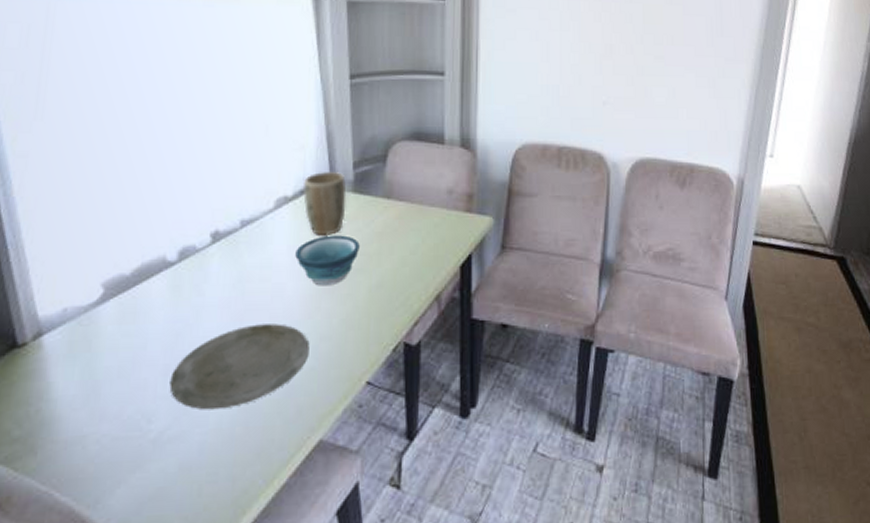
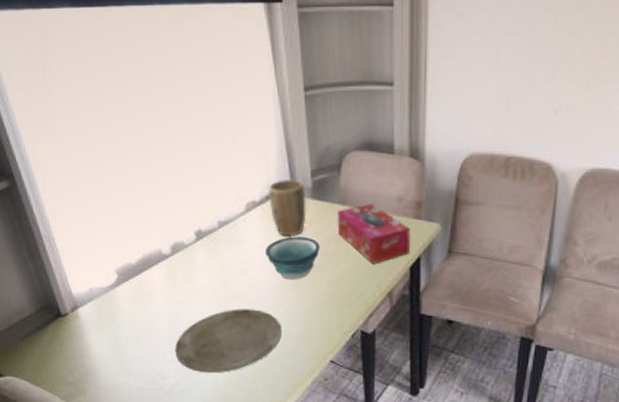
tissue box: none [380,197,461,264] -> present [337,204,410,264]

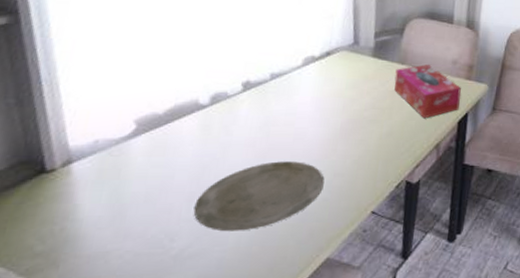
bowl: present [265,236,320,280] -> none [317,91,375,132]
plant pot: present [268,180,306,238] -> none [329,38,367,92]

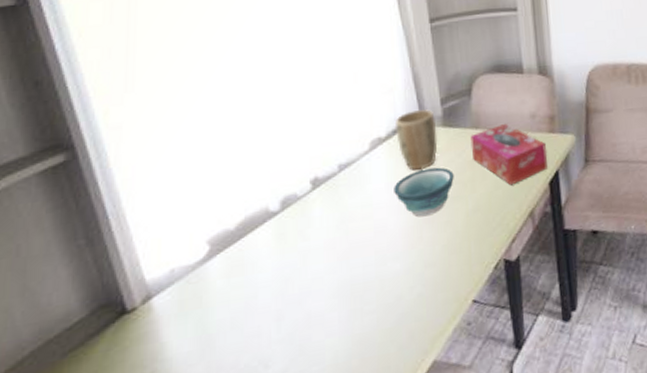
plate: present [193,161,324,232] -> none [283,257,416,349]
bowl: none [317,91,375,132] -> present [394,167,454,217]
plant pot: none [329,38,367,92] -> present [394,109,438,172]

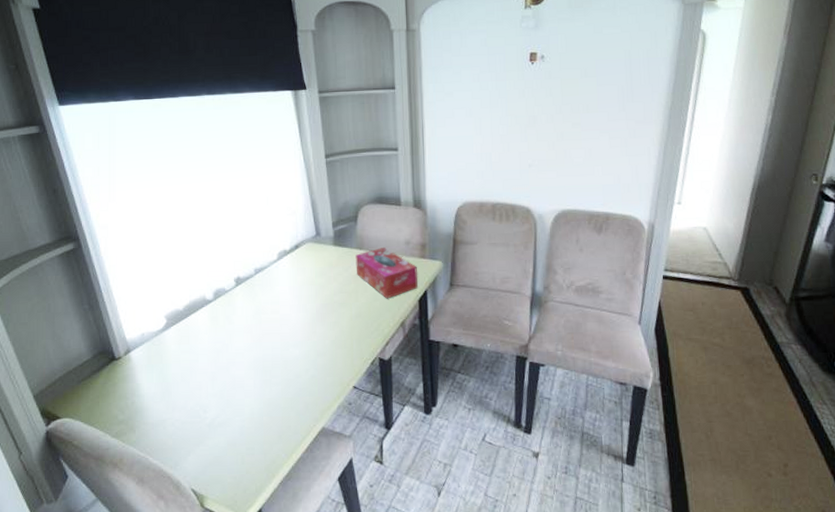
plant pot: present [394,109,438,172] -> none [296,230,329,280]
bowl: present [394,167,454,217] -> none [295,278,341,316]

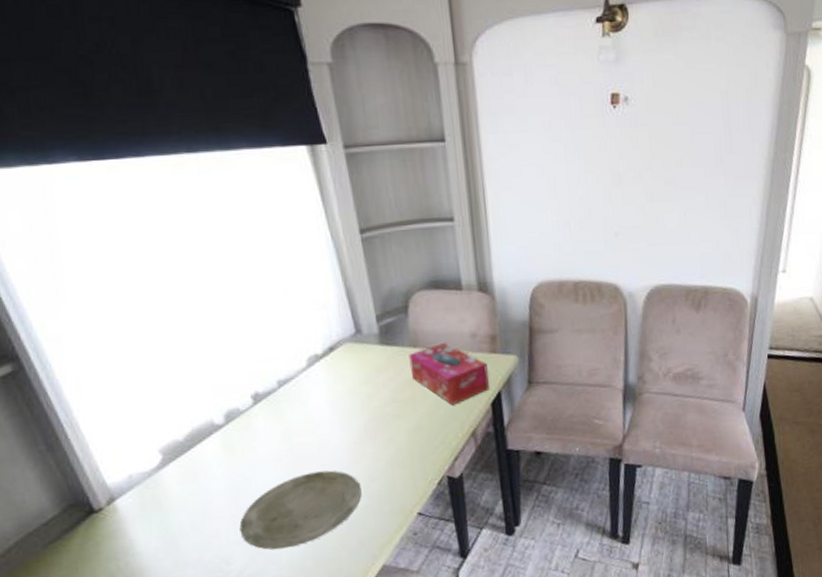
plate: none [216,344,310,405] -> present [239,470,362,550]

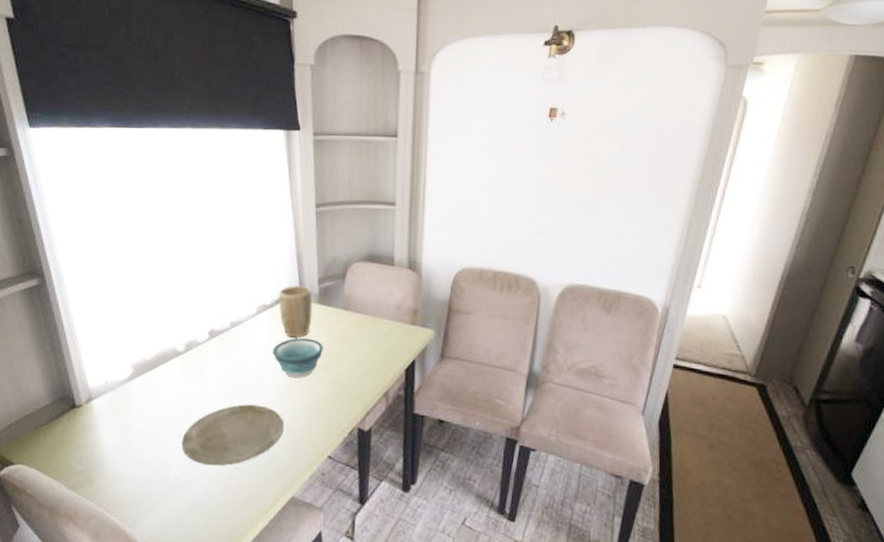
plant pot: none [330,327,376,389] -> present [278,286,313,339]
bowl: none [334,385,394,434] -> present [273,338,323,378]
tissue box: present [409,343,489,406] -> none [340,310,406,366]

